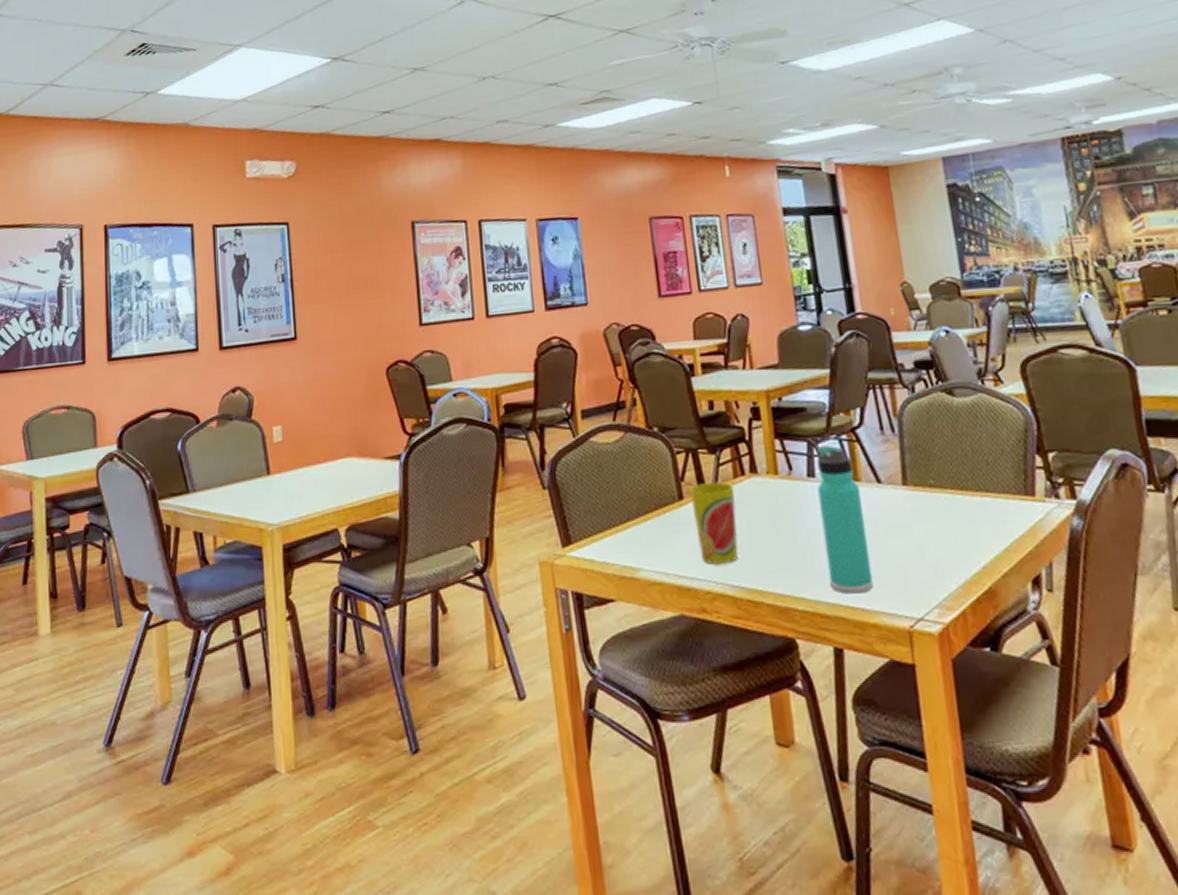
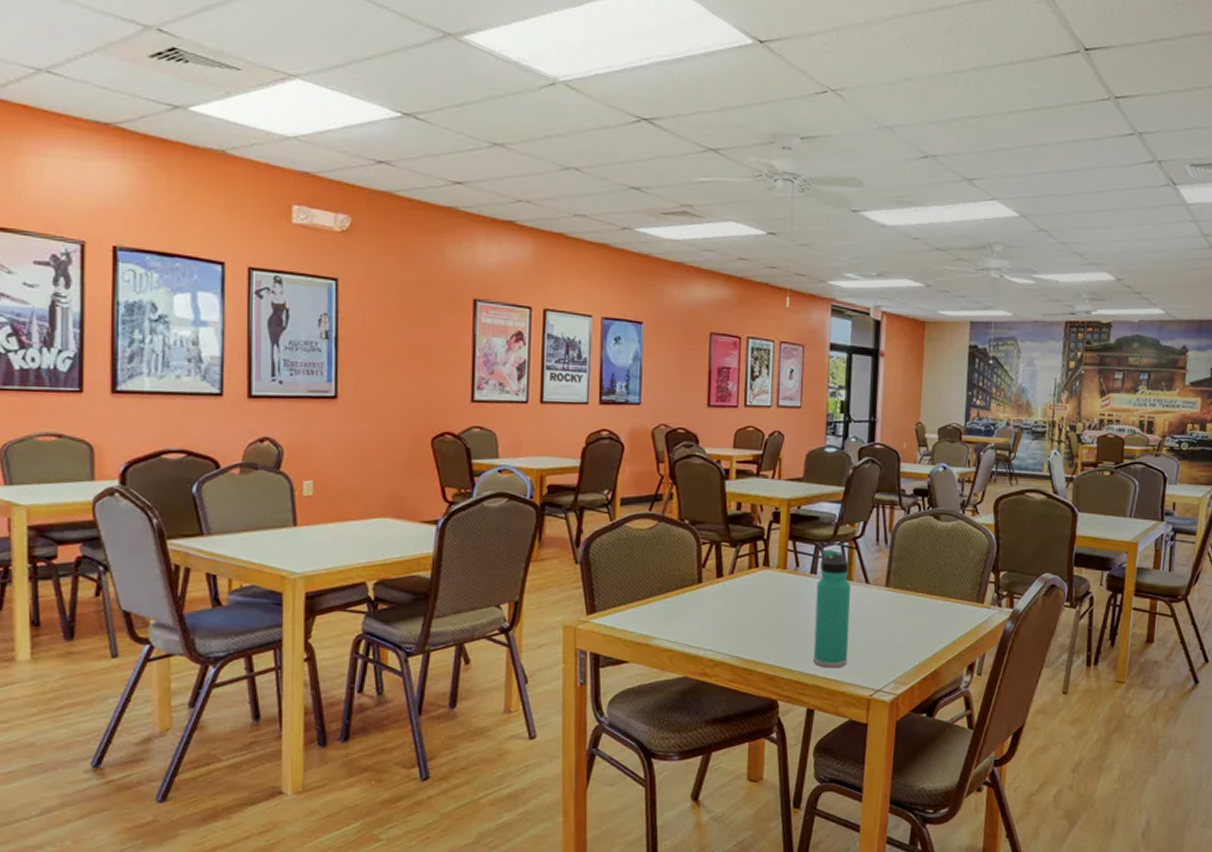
cup: present [690,482,739,564] -> none [708,571,748,638]

